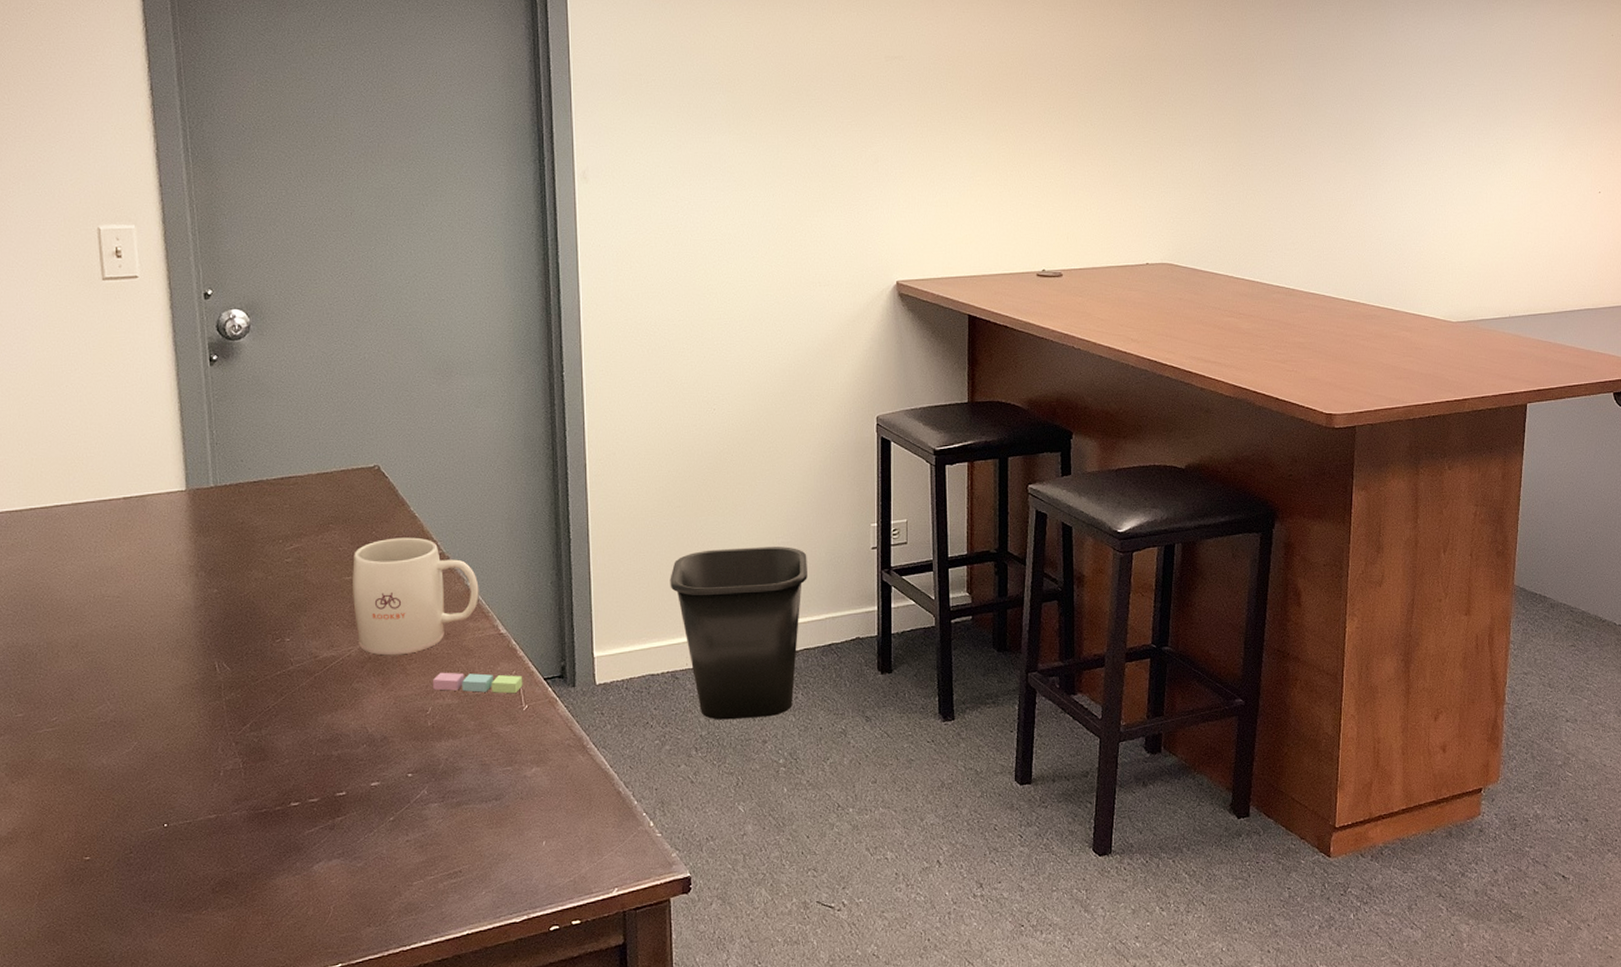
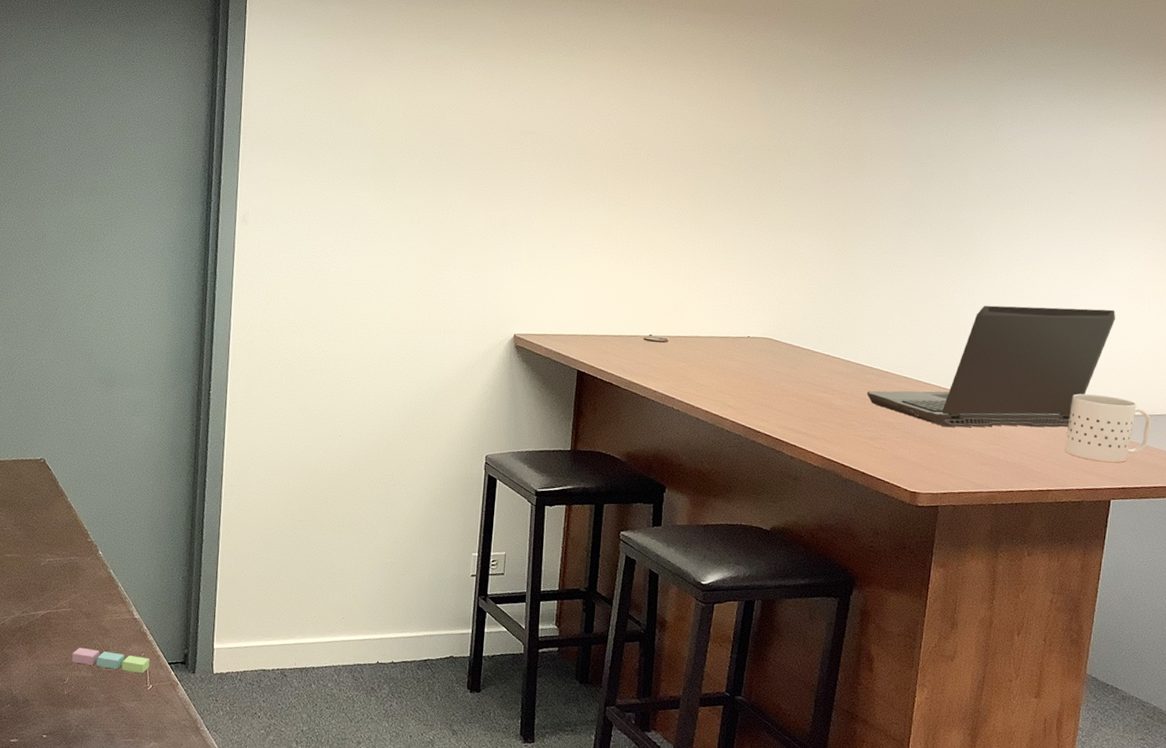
mug: present [352,537,479,656] -> none [11,524,120,628]
waste bin: present [670,547,807,720] -> none [286,562,412,721]
laptop computer: none [1274,205,1521,343] -> present [866,305,1116,428]
mug: none [1478,295,1563,365] -> present [1065,393,1152,463]

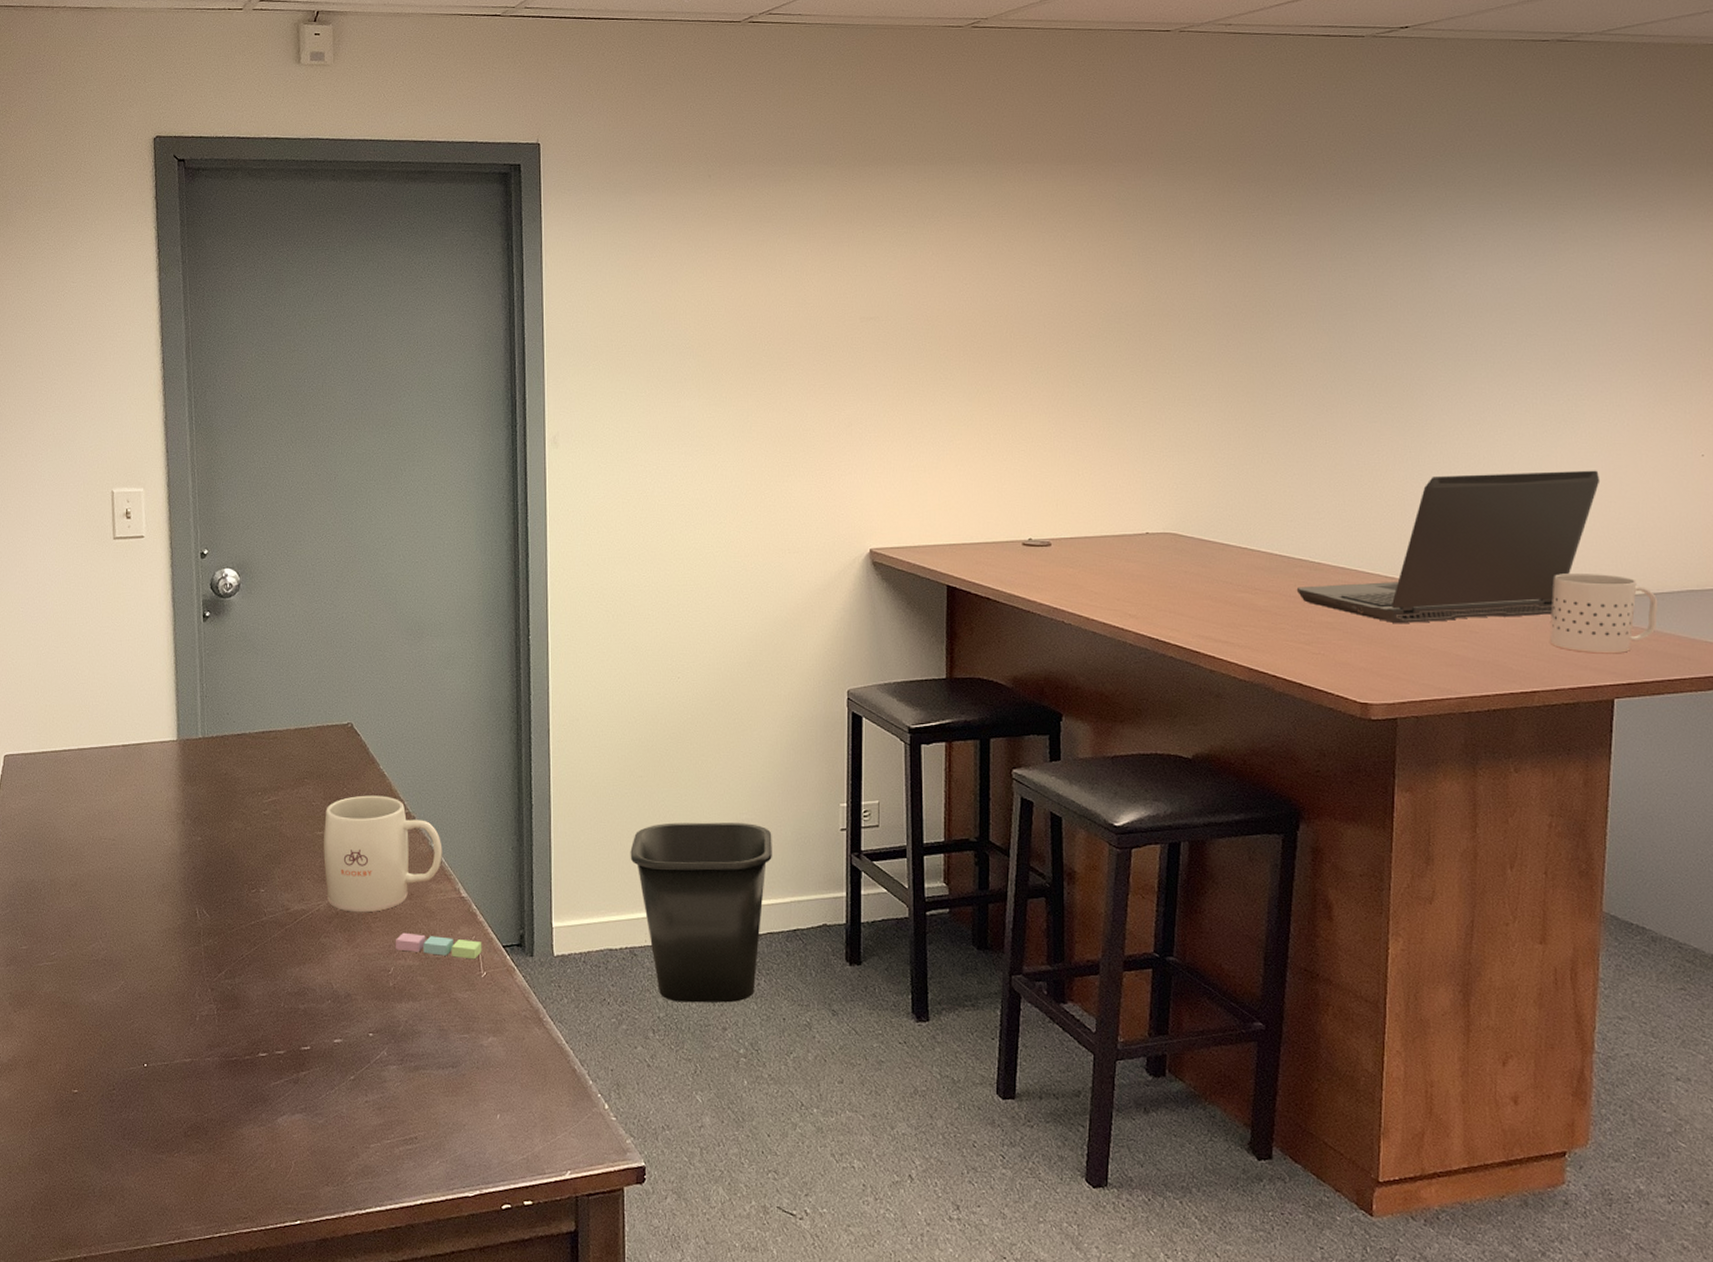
mug: none [11,524,120,628] -> present [323,795,442,913]
waste bin: none [286,562,412,721] -> present [630,822,772,1003]

